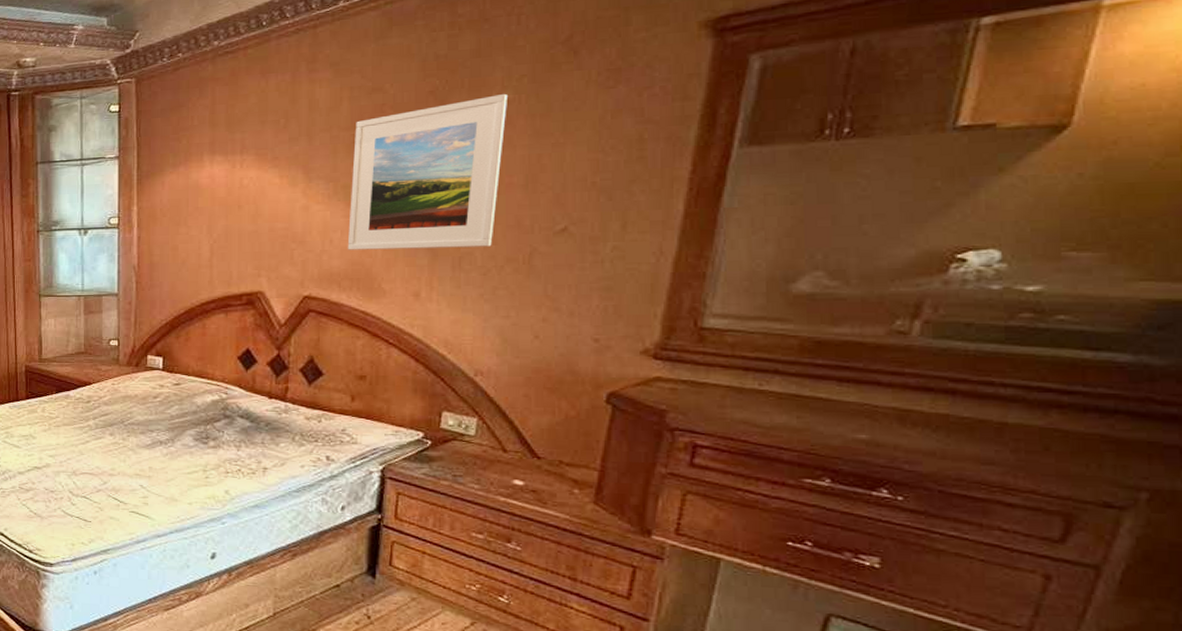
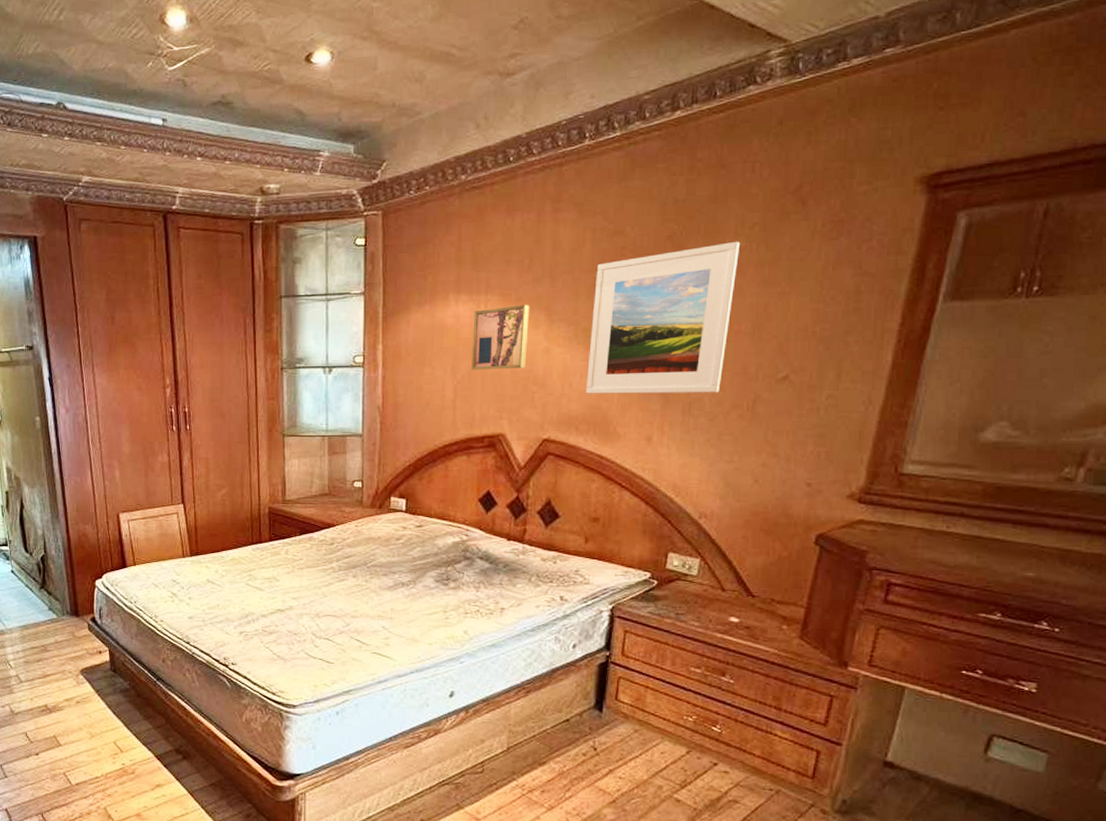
wall art: none [228,163,287,229] -> present [472,305,530,370]

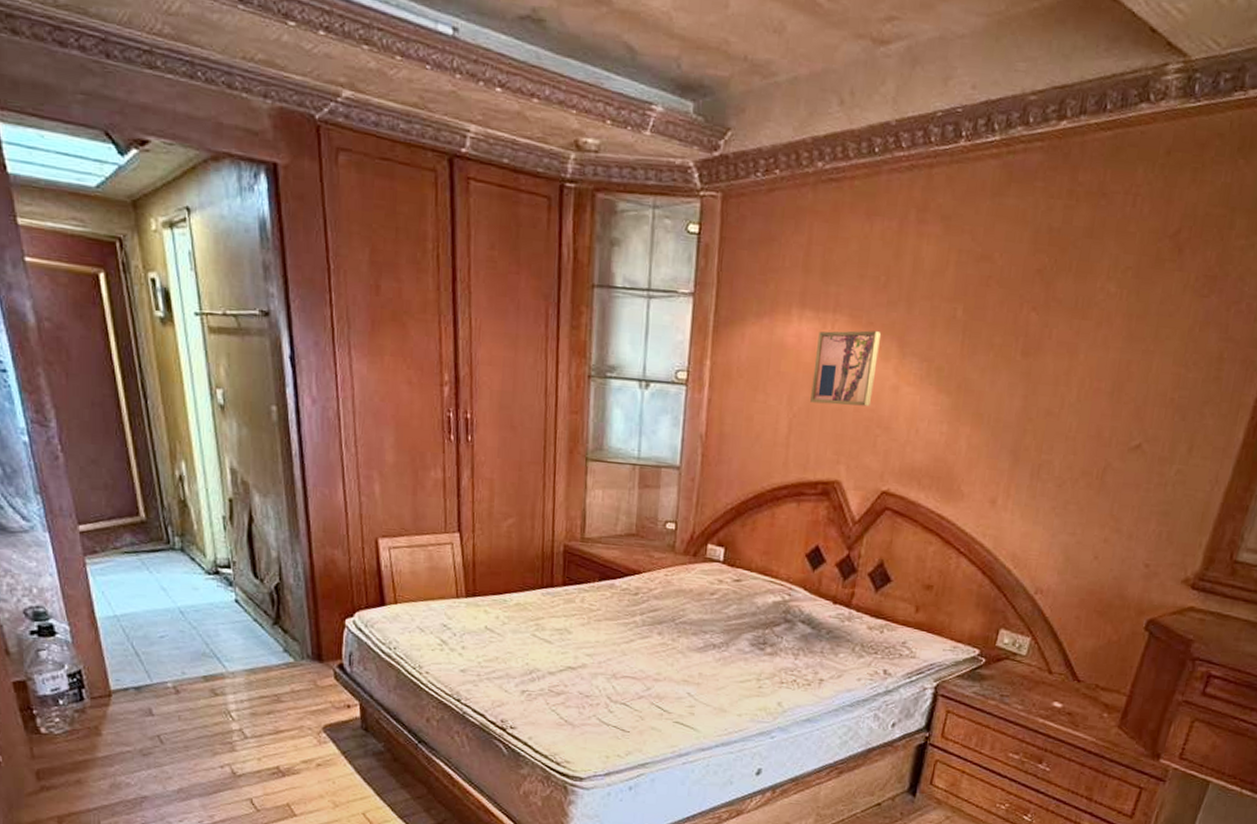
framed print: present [585,241,741,394] -> none [932,285,1112,457]

